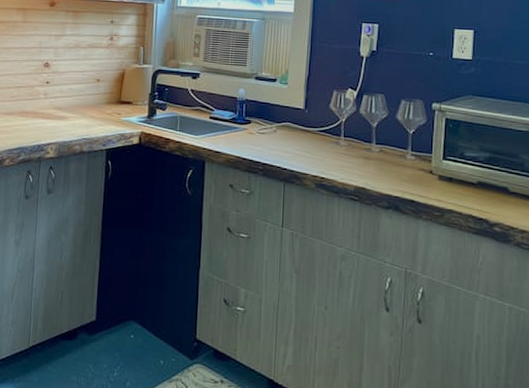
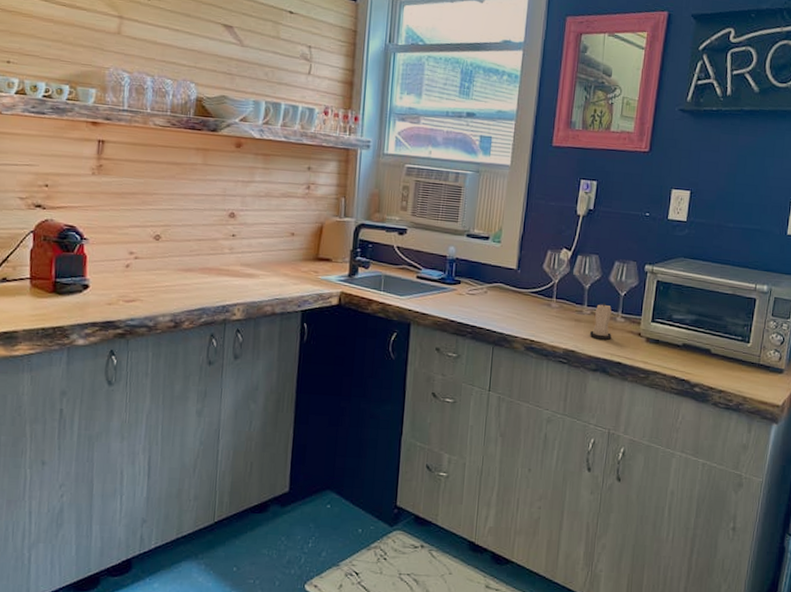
candle: none [379,139,403,178] -> present [589,302,612,340]

